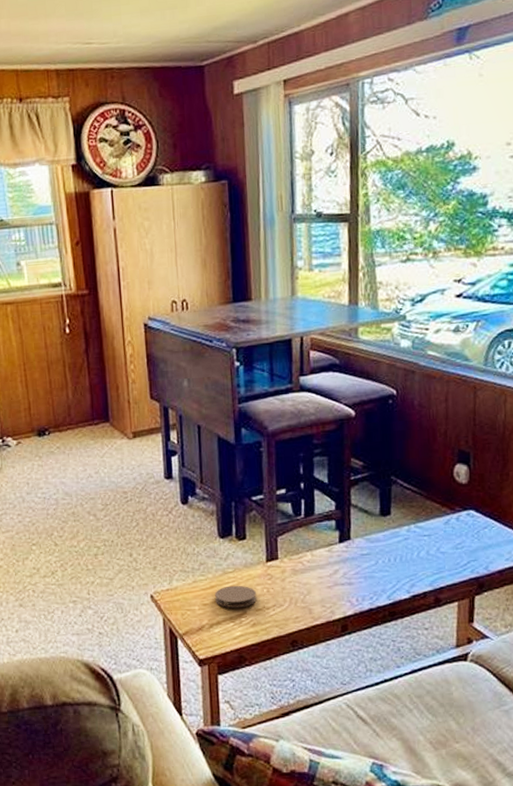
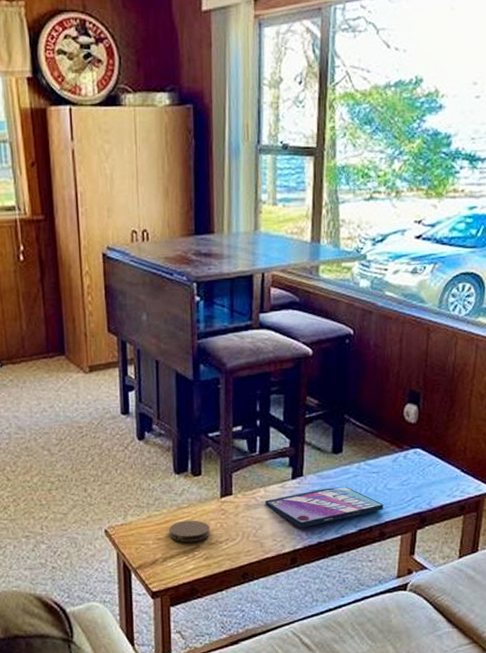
video game case: none [312,550,437,594] -> present [265,487,383,528]

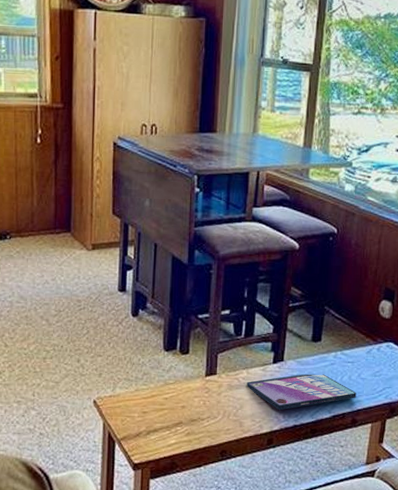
coaster: present [169,520,210,543] -> none [155,396,193,418]

